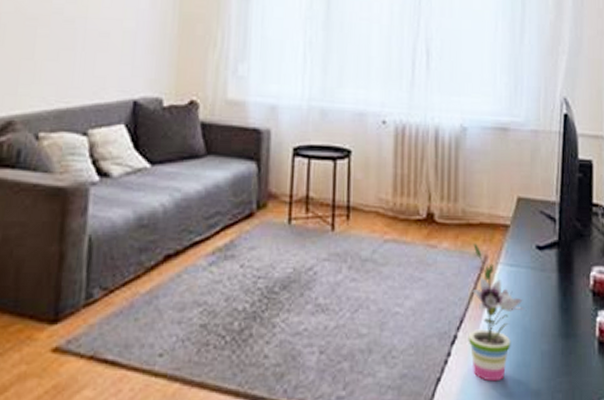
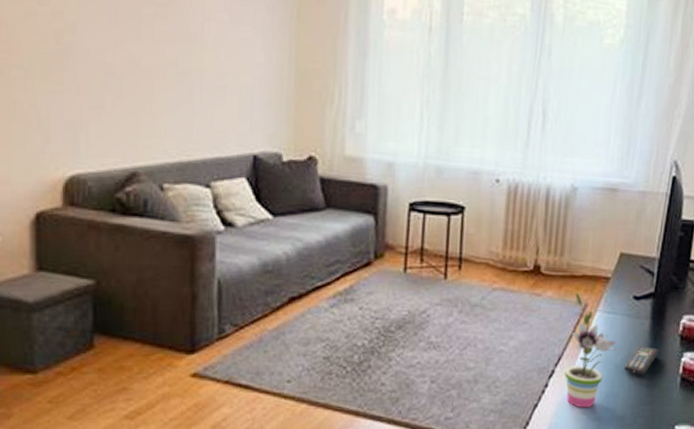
remote control: none [533,302,571,340] -> present [623,345,660,376]

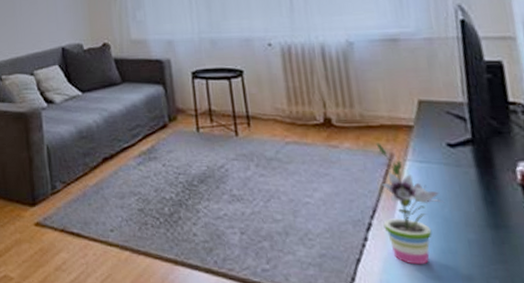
remote control: present [623,345,660,376] -> none [455,195,498,230]

